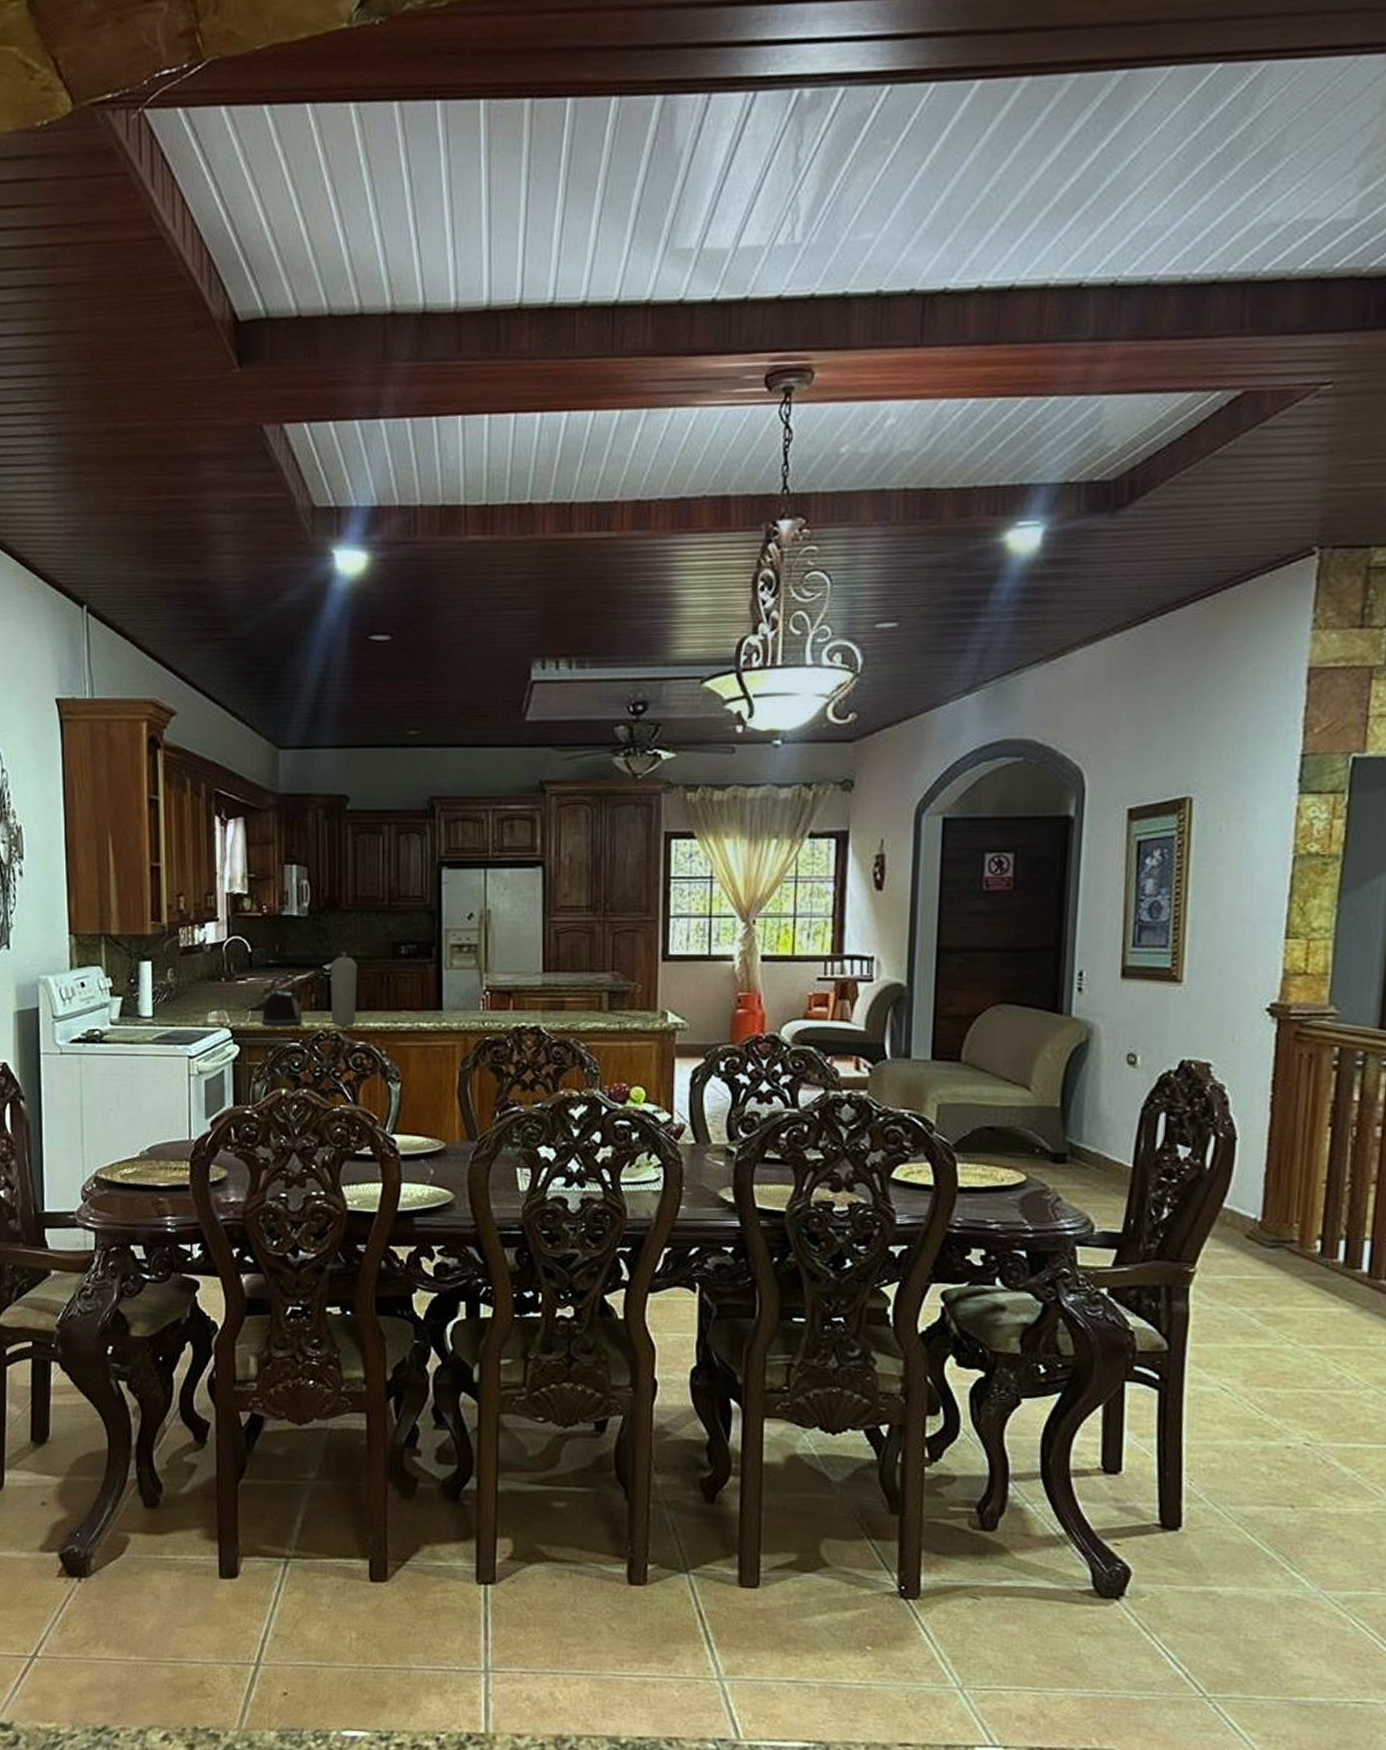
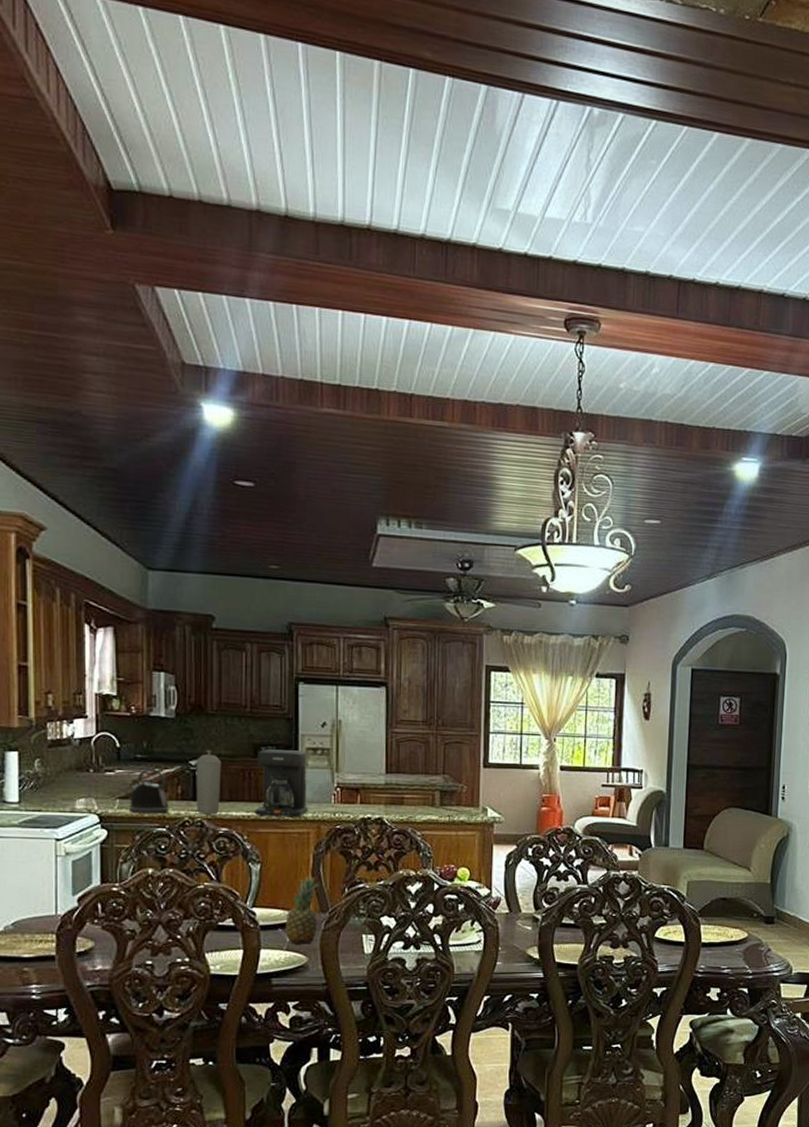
coffee maker: none [394,948,453,1028] -> present [255,749,308,818]
fruit: none [428,1098,468,1178] -> present [285,877,321,944]

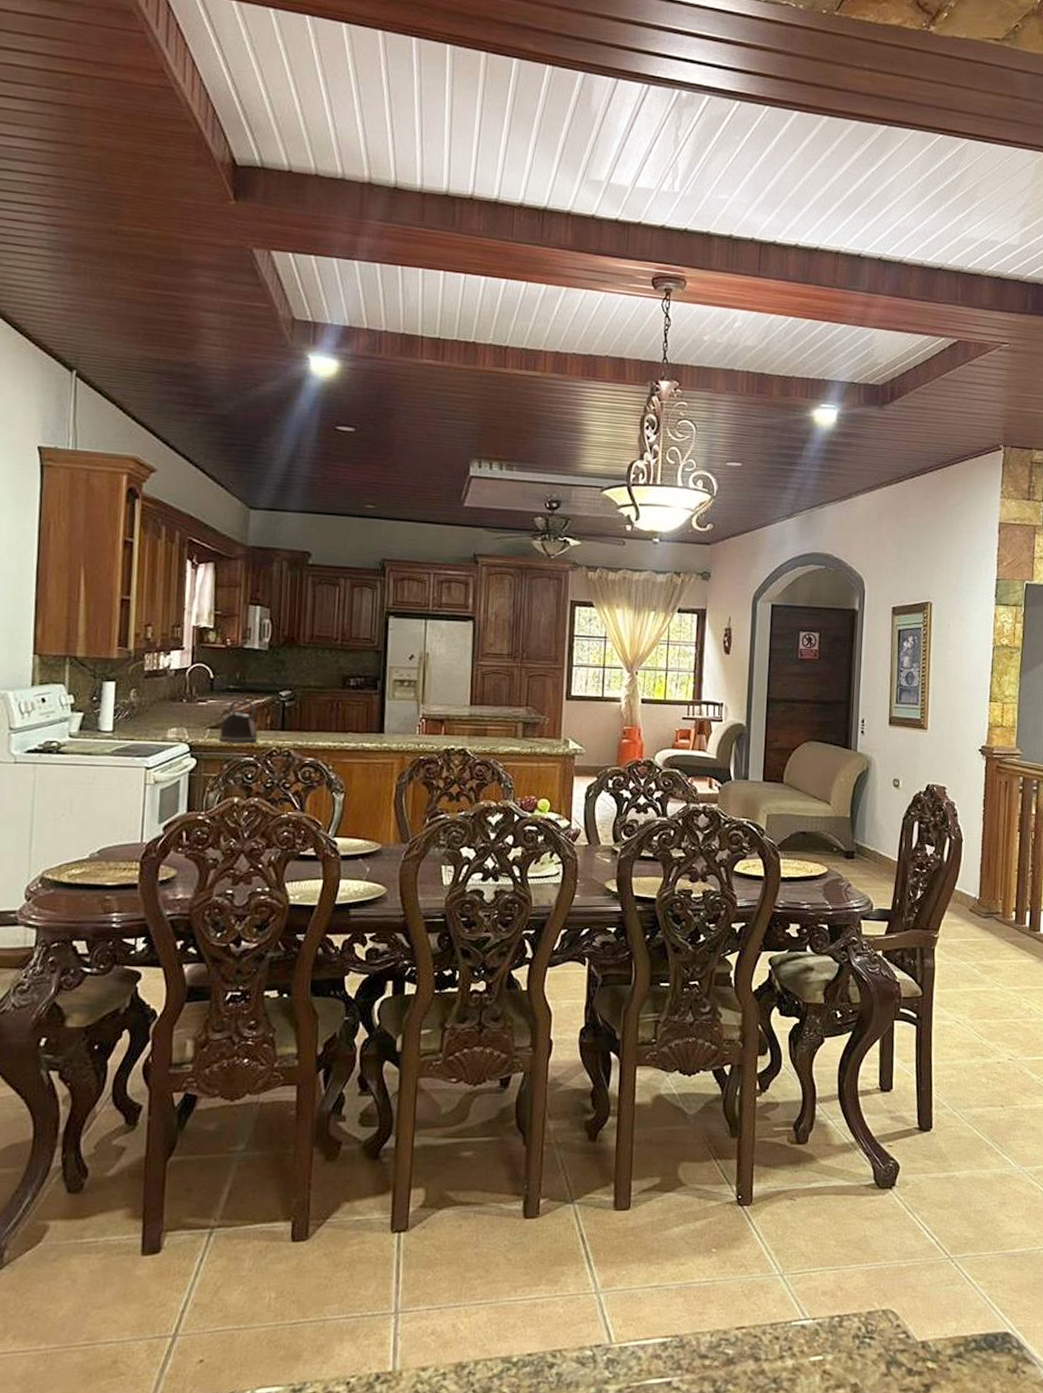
canister: present [196,749,222,815] -> none [284,681,311,745]
coffee maker: present [255,749,308,818] -> none [341,681,394,748]
fruit: present [285,877,321,944] -> none [365,807,403,875]

